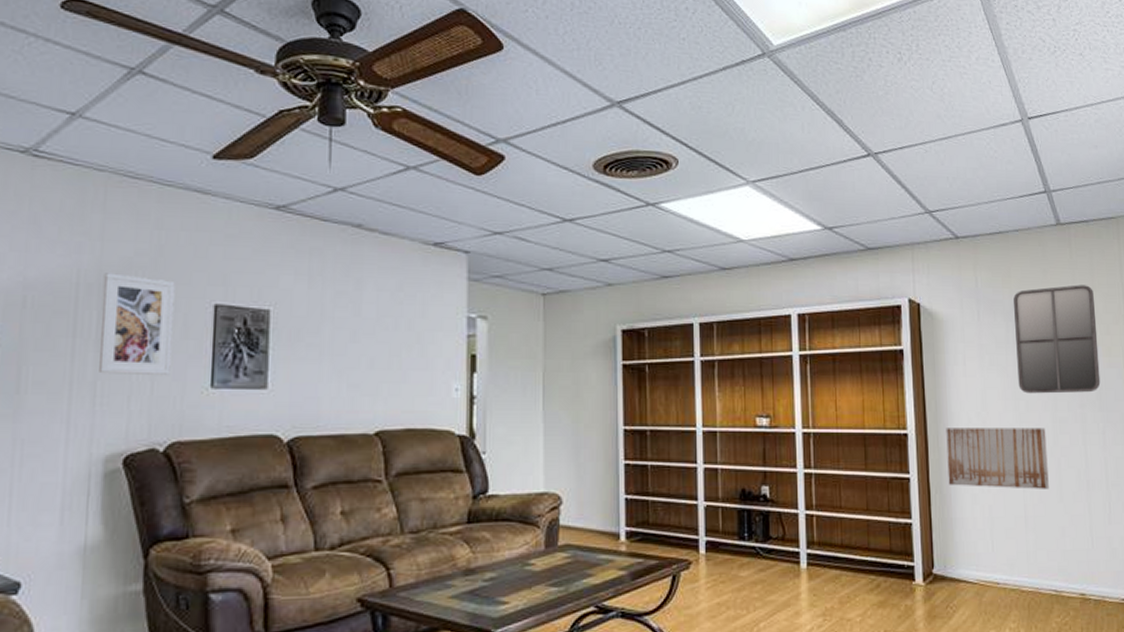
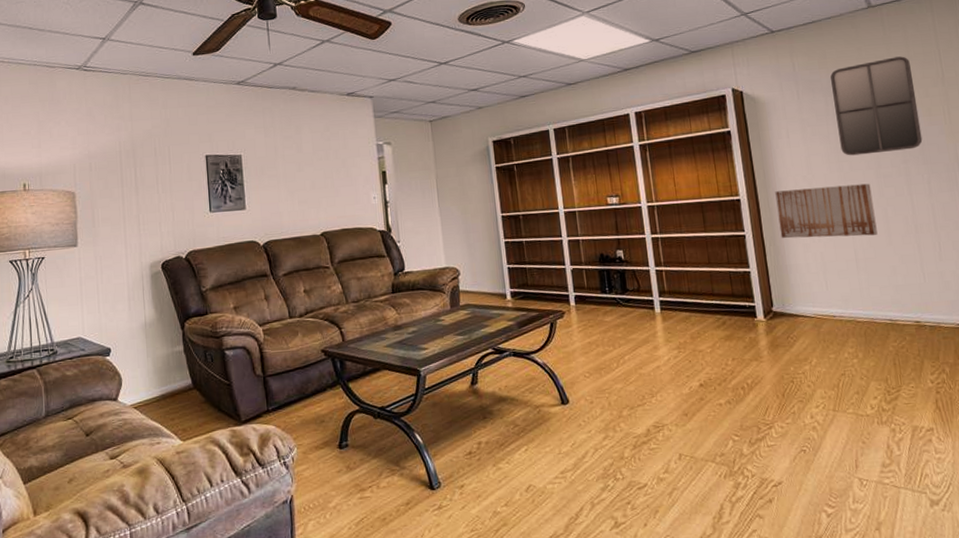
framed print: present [98,273,175,376] -> none [135,141,183,209]

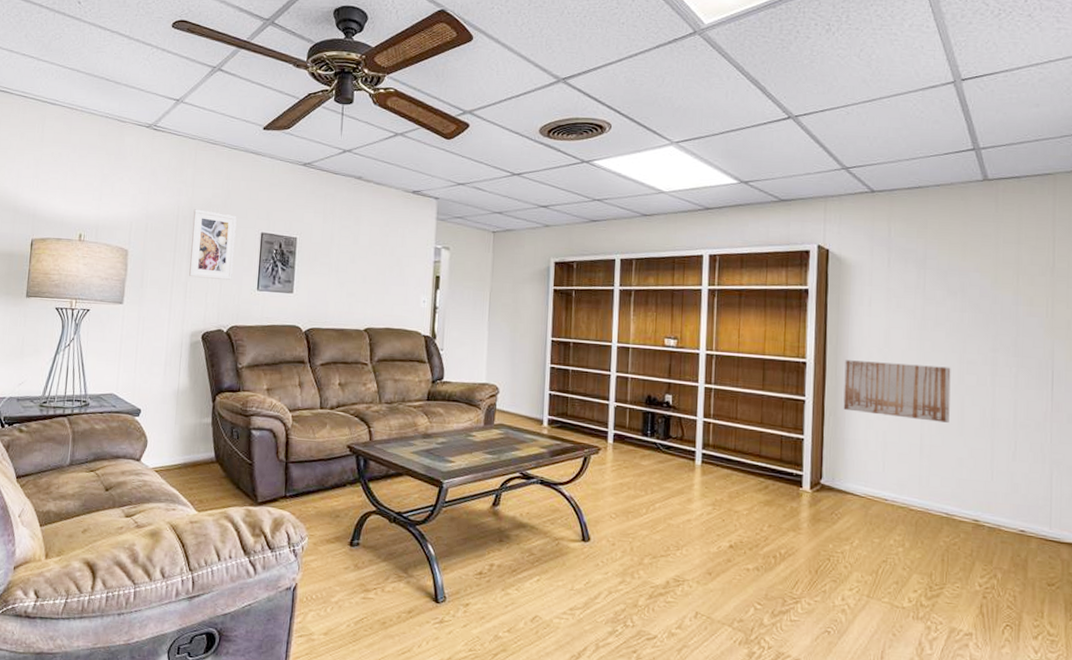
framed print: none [135,141,183,209] -> present [189,209,237,281]
home mirror: present [830,56,923,156] -> none [925,237,1020,339]

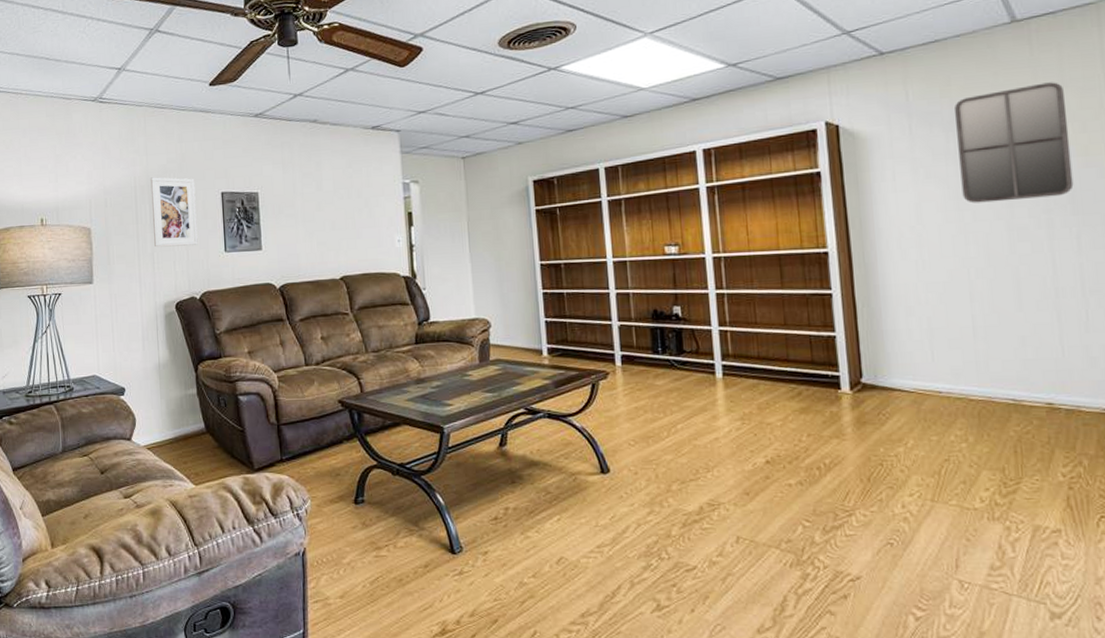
wall art: present [843,360,951,423] -> none [873,236,1004,300]
home mirror: none [925,237,1020,339] -> present [953,82,1074,204]

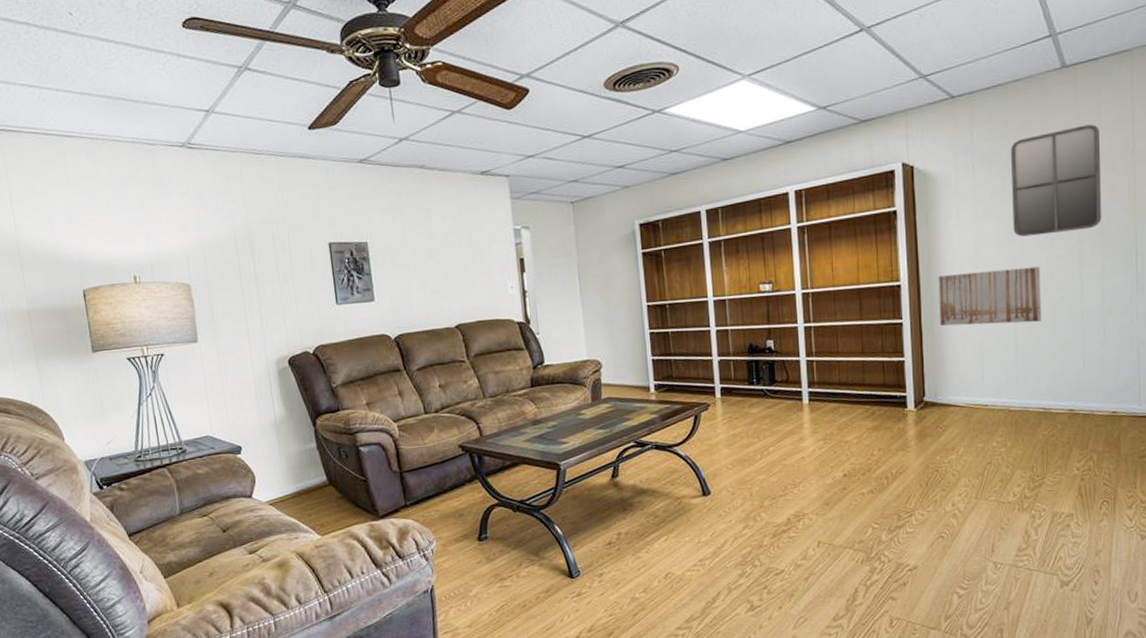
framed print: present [150,177,198,247] -> none [251,228,308,302]
wall art: none [873,236,1004,300] -> present [938,266,1041,326]

